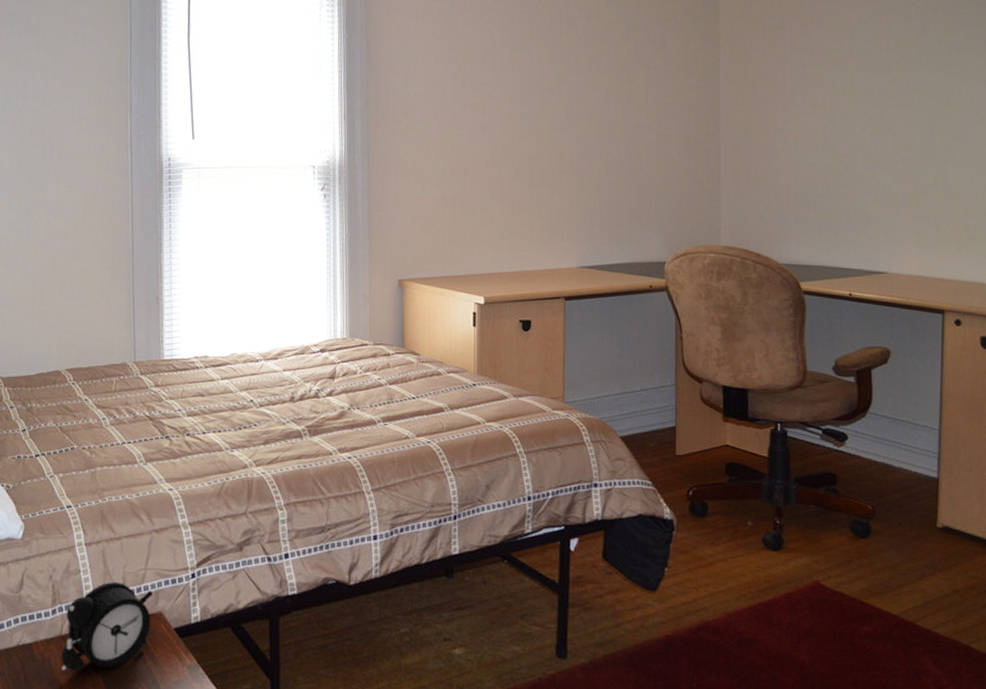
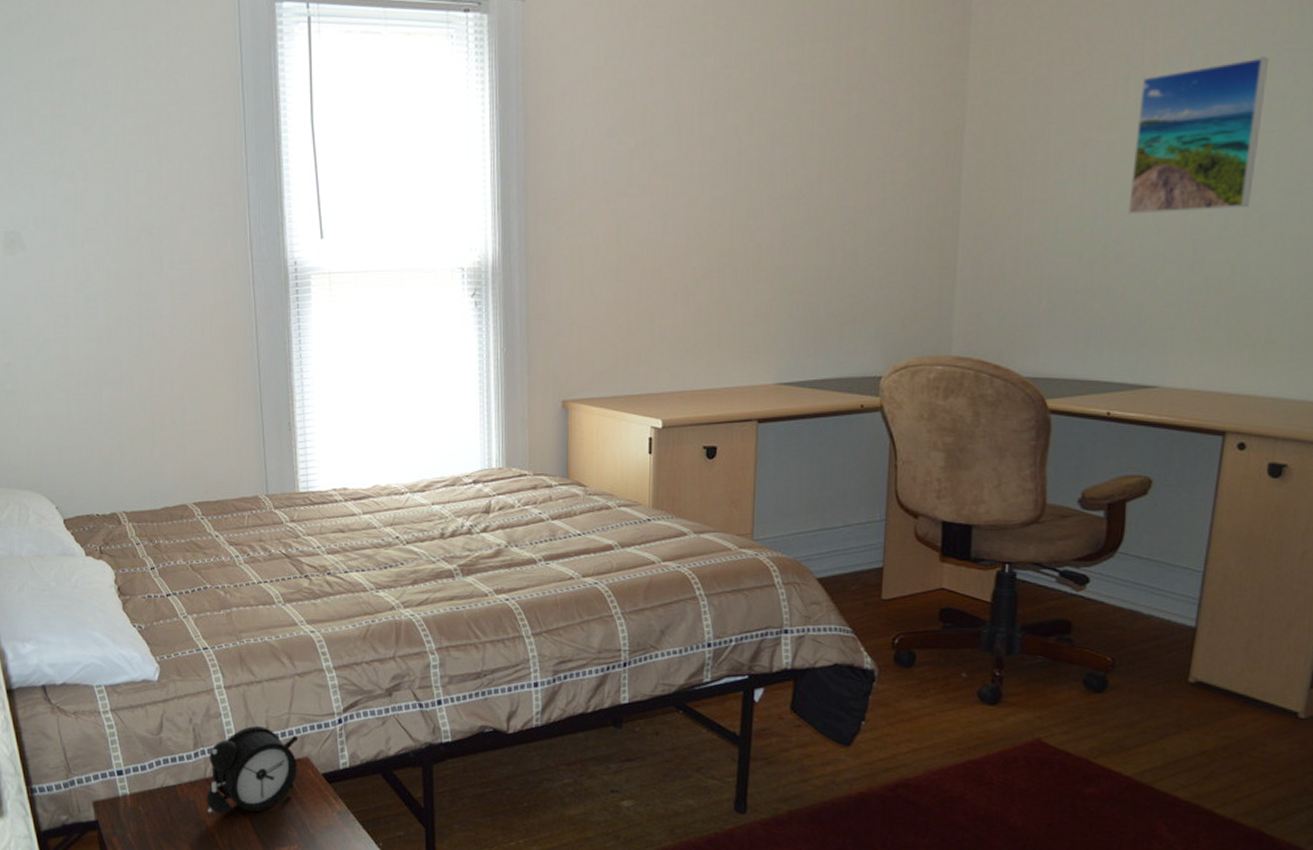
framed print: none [850,18,945,135] -> present [1128,57,1270,215]

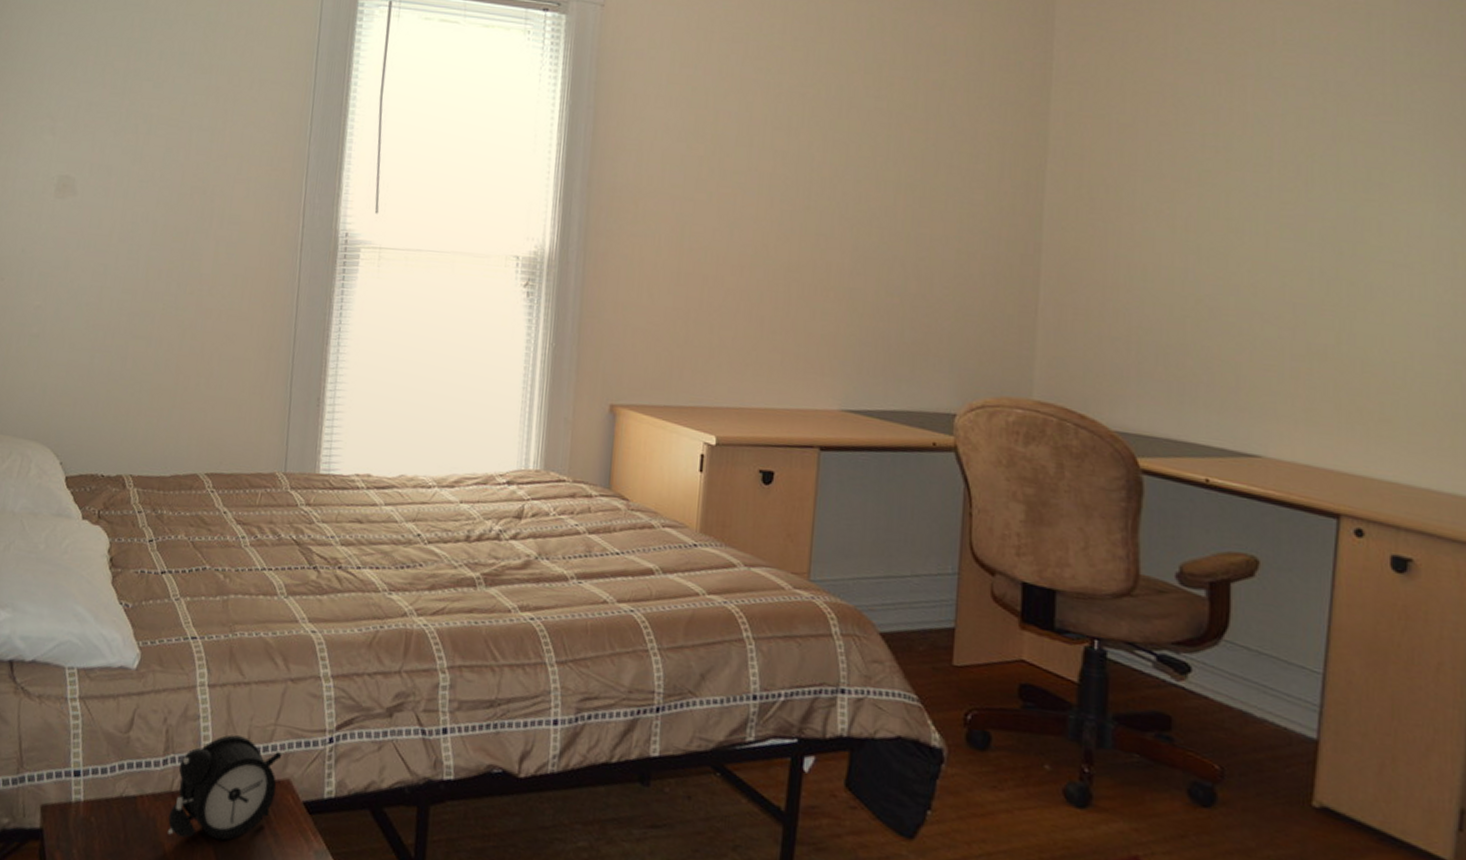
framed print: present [1128,57,1270,215] -> none [1221,126,1365,276]

